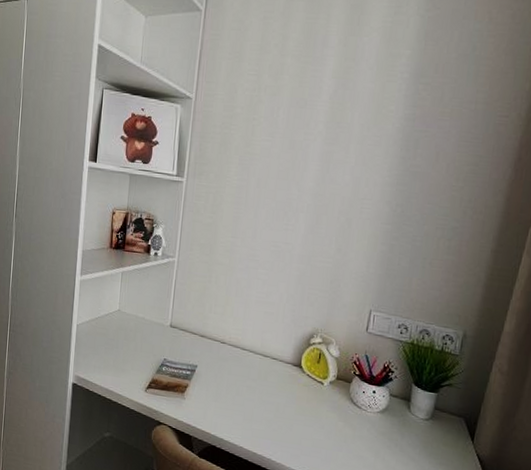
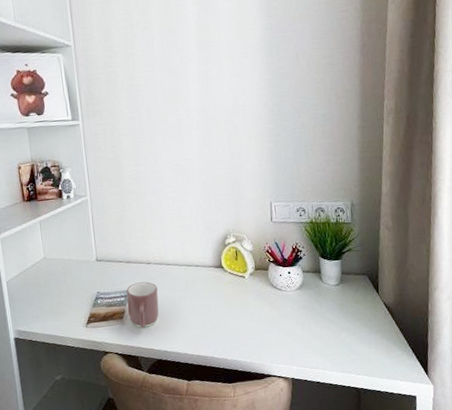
mug: none [191,359,228,409] -> present [126,281,160,329]

